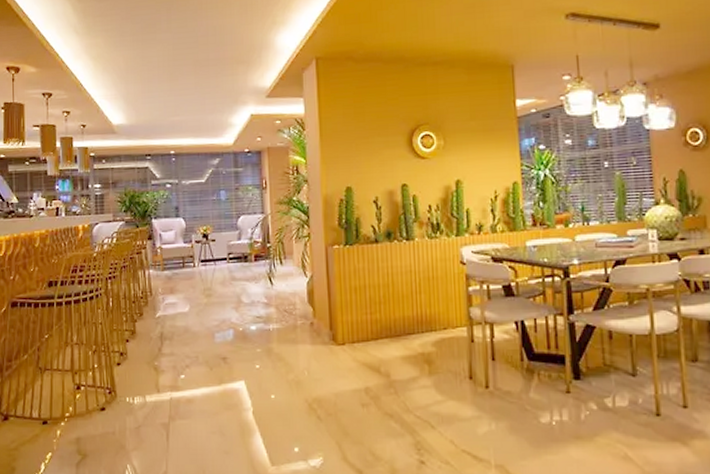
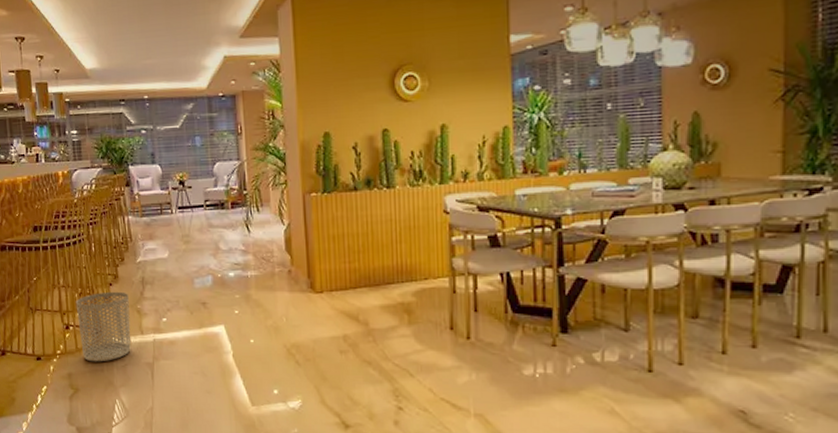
waste bin: none [89,348,146,424] -> present [75,291,131,362]

